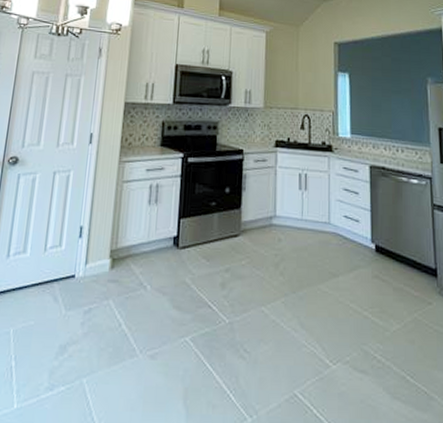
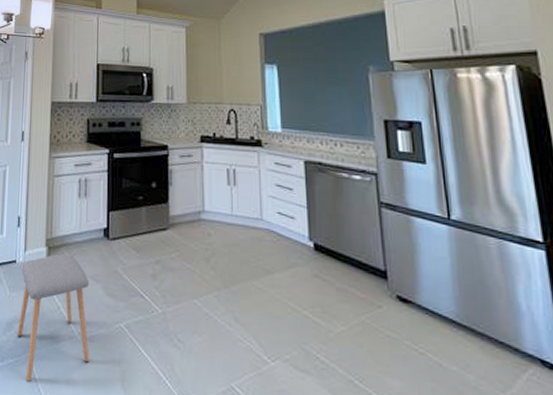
stool: none [70,265,156,412] -> present [17,253,90,383]

